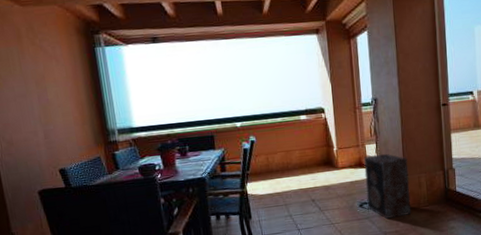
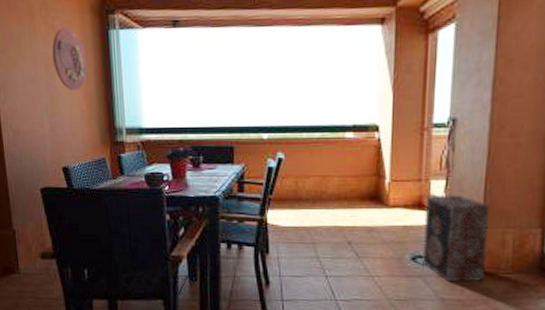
decorative platter: none [41,47,78,101] -> present [52,28,88,90]

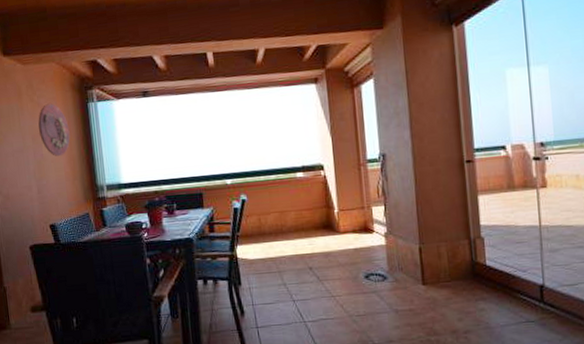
speaker: present [422,194,490,282] -> none [369,217,429,294]

